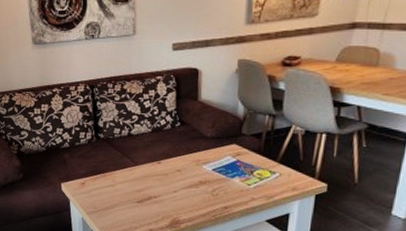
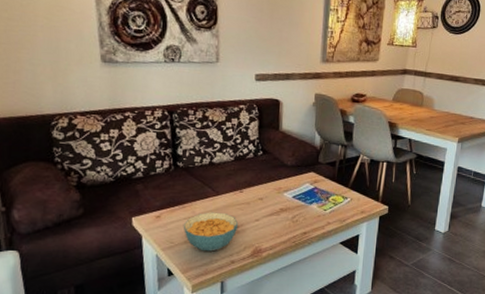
cereal bowl: none [104,181,157,219] -> present [183,212,239,252]

